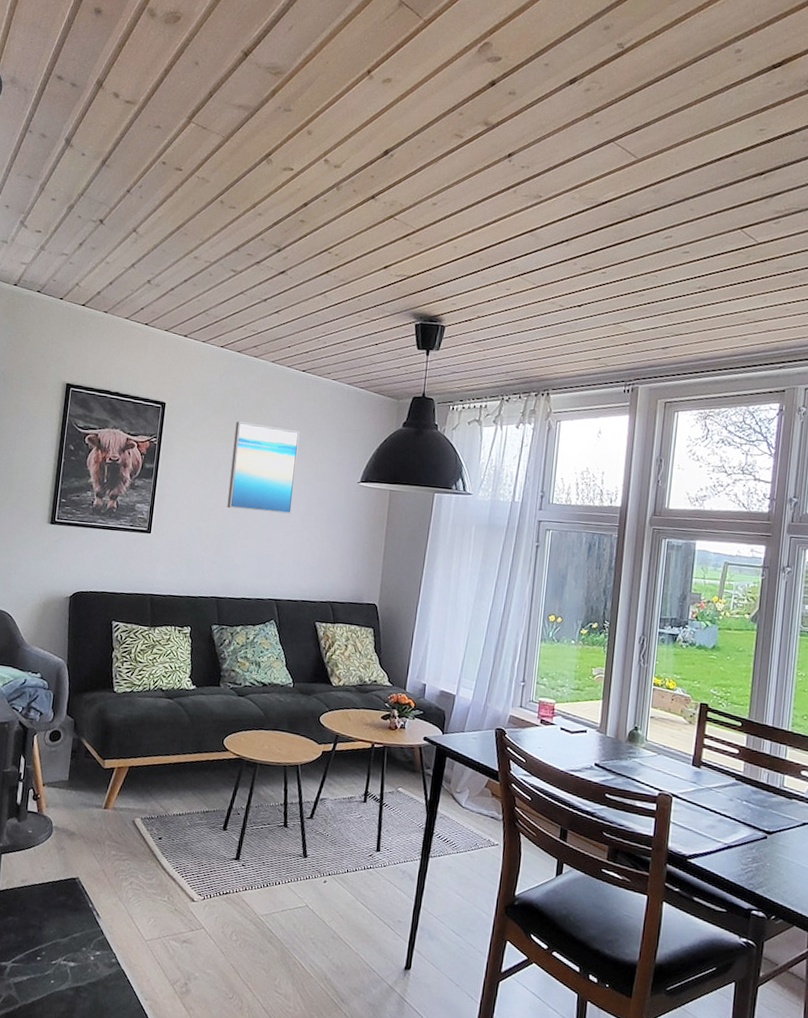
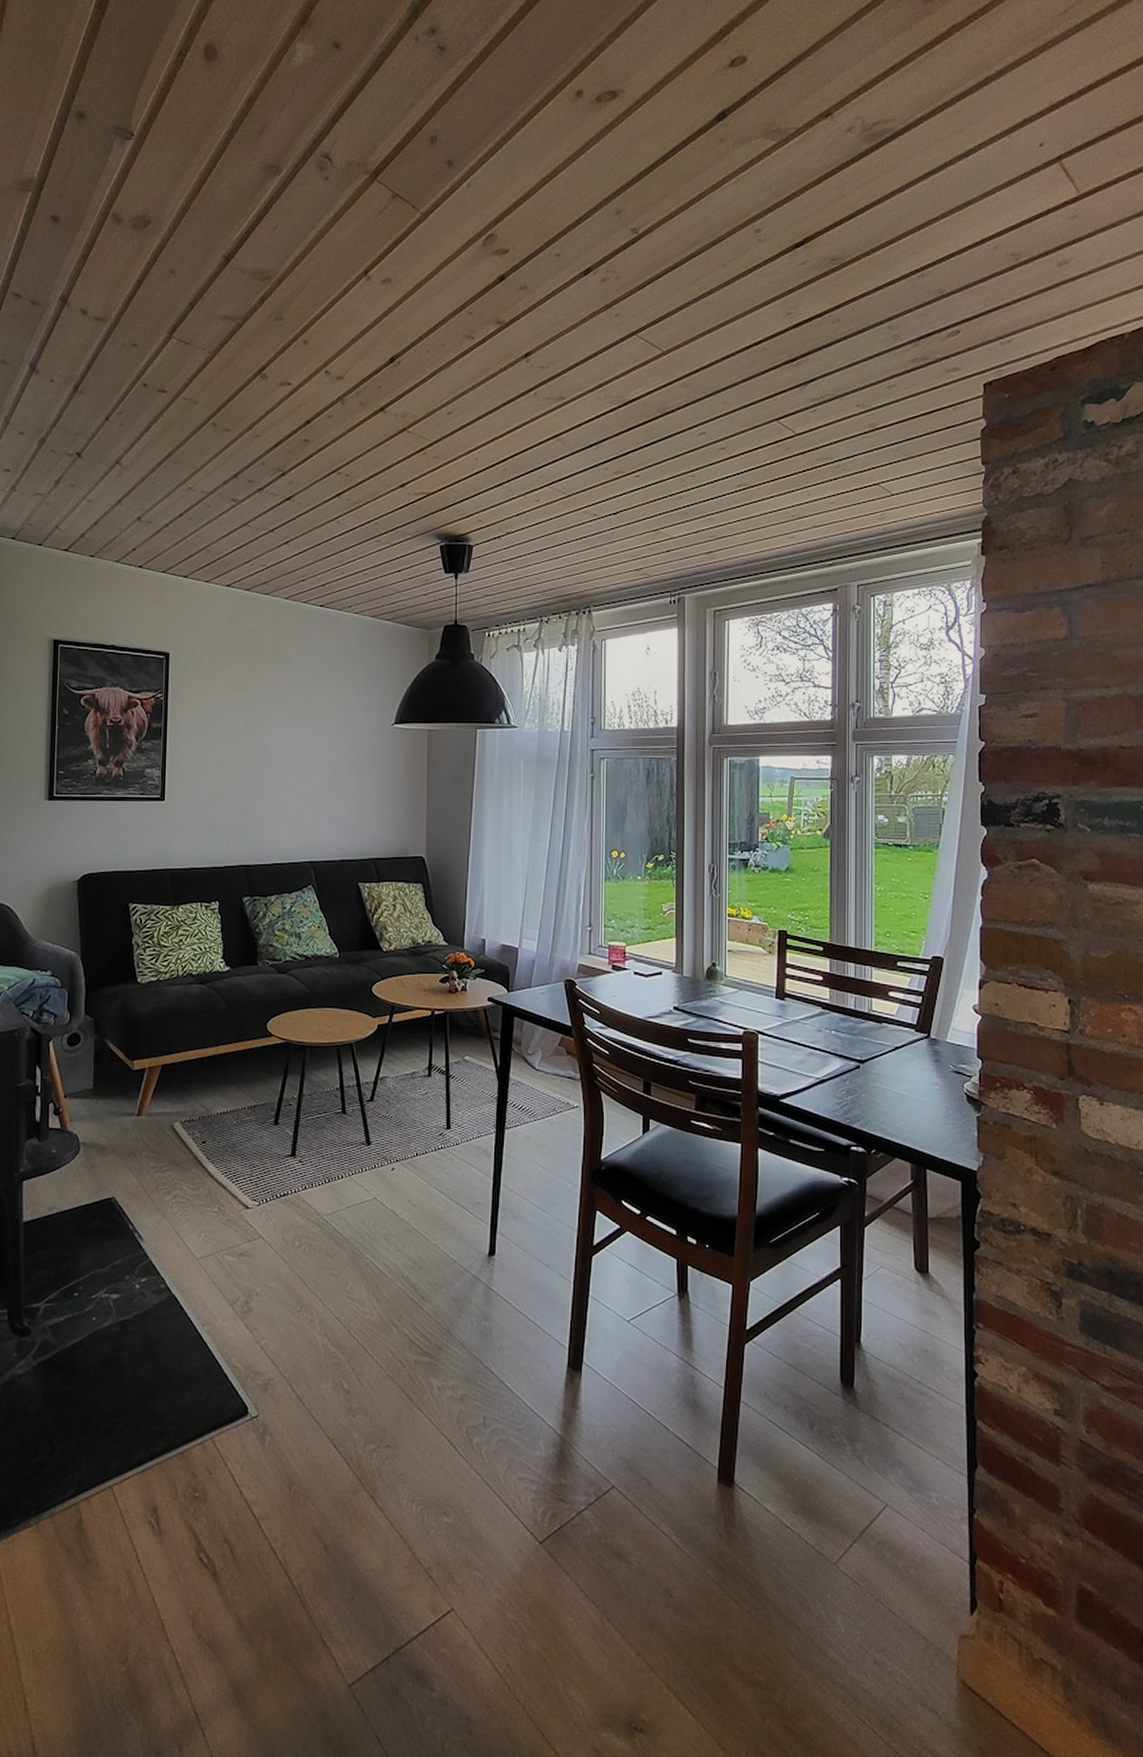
wall art: present [227,421,300,514] -> none [248,667,323,766]

